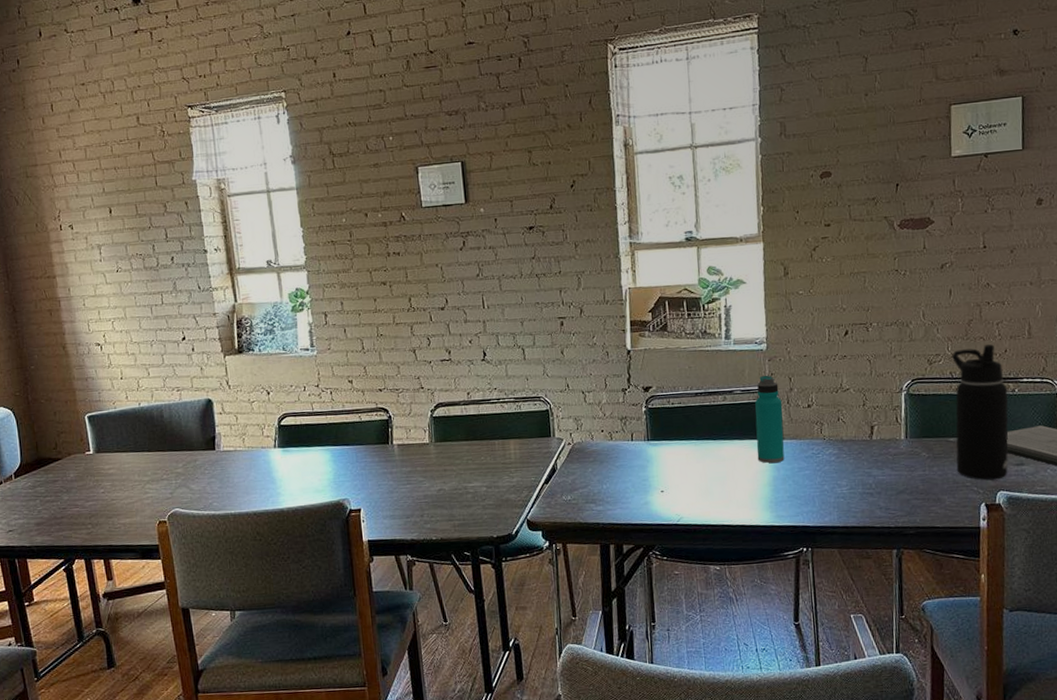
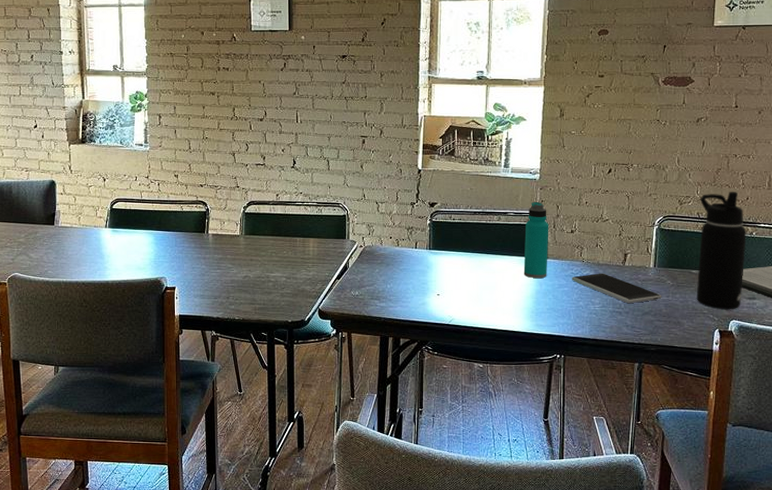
tablet: none [813,450,918,483] -> present [572,273,662,304]

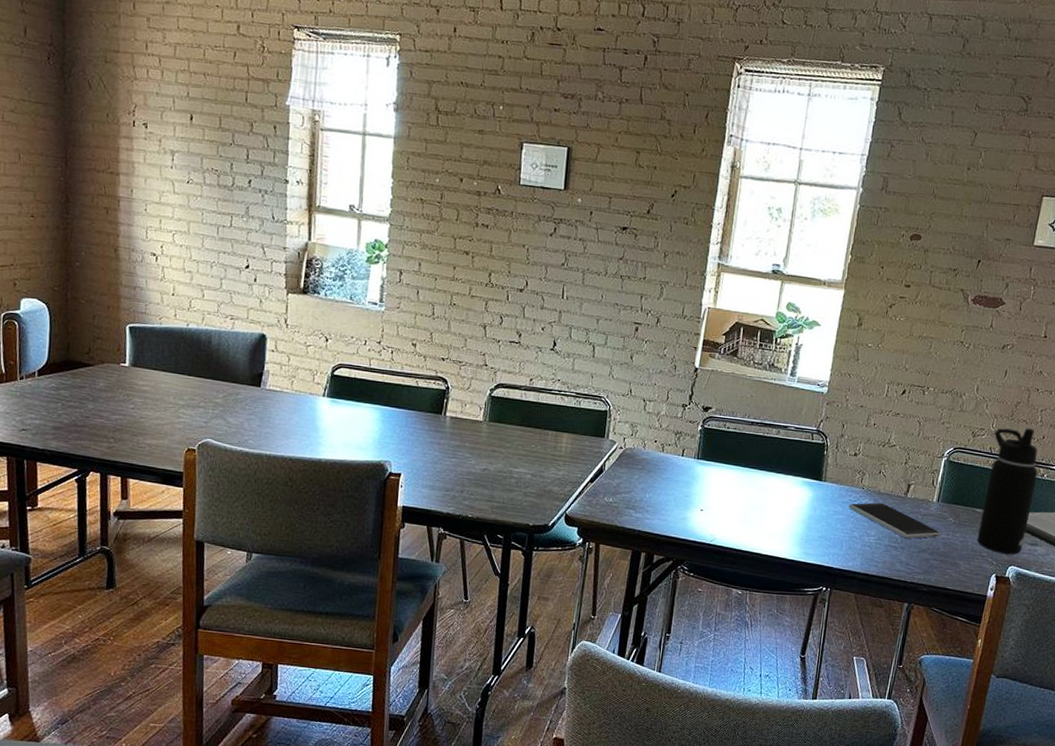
water bottle: present [523,201,549,279] -> none [797,417,832,503]

